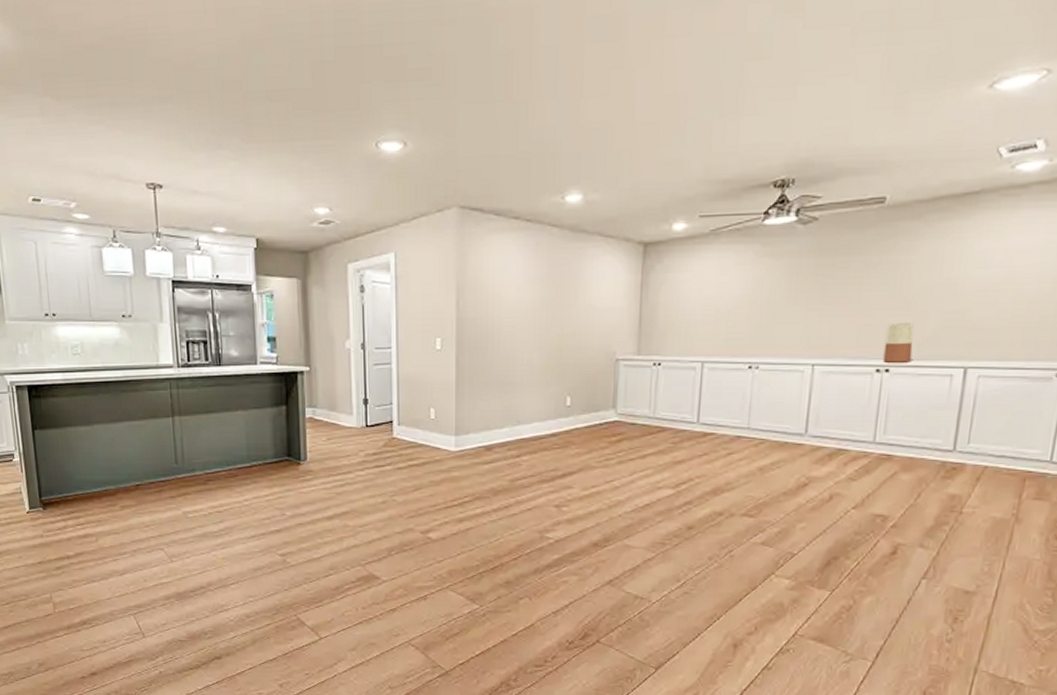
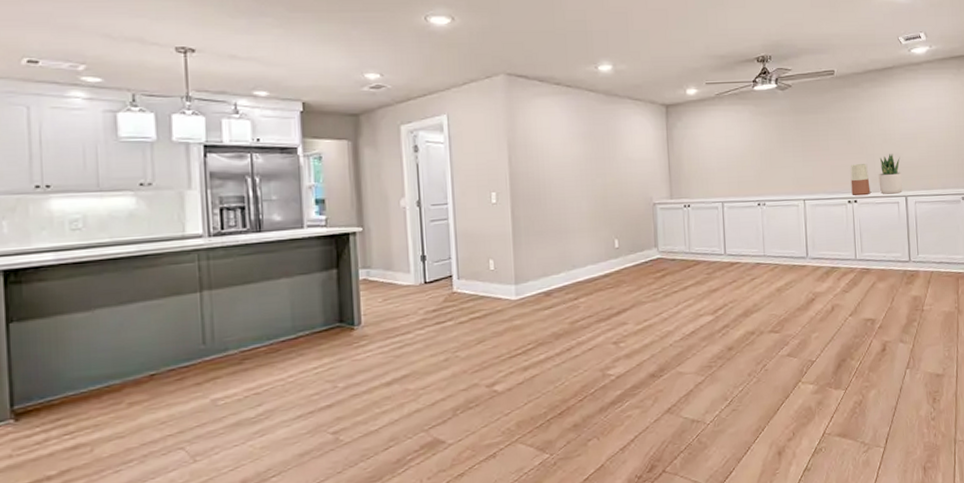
planter: none [926,311,967,364] -> present [878,154,902,195]

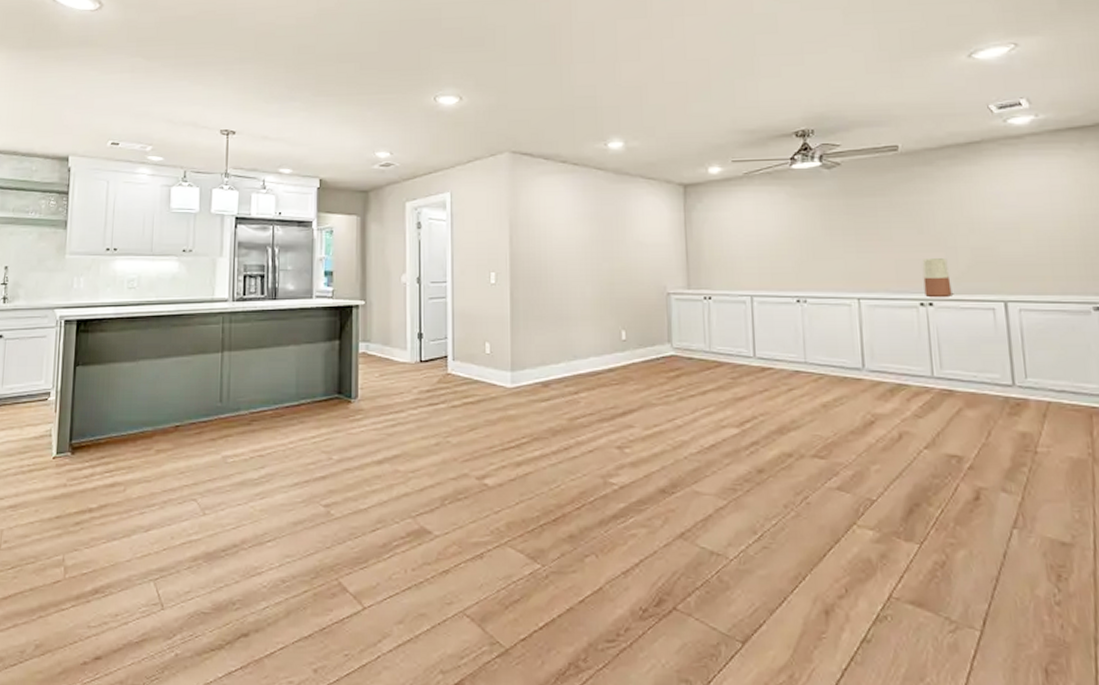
planter: present [878,154,902,195] -> none [963,247,1000,298]

